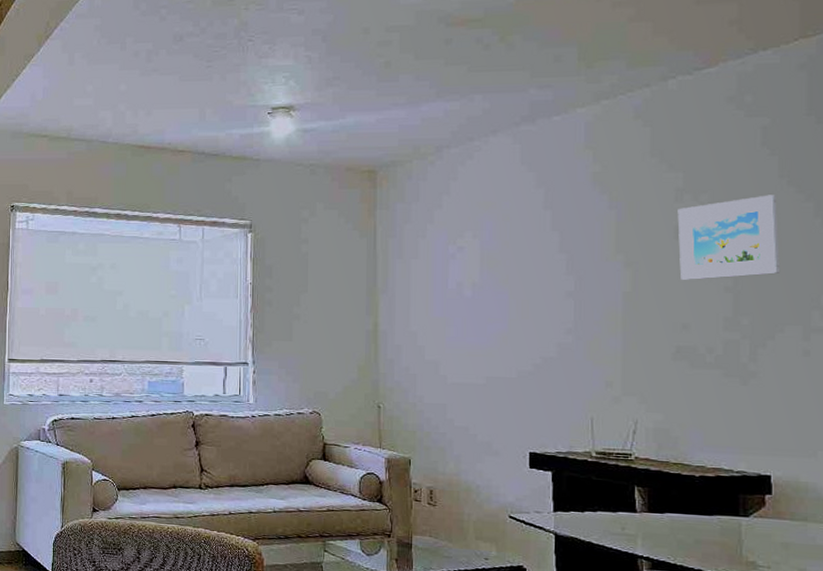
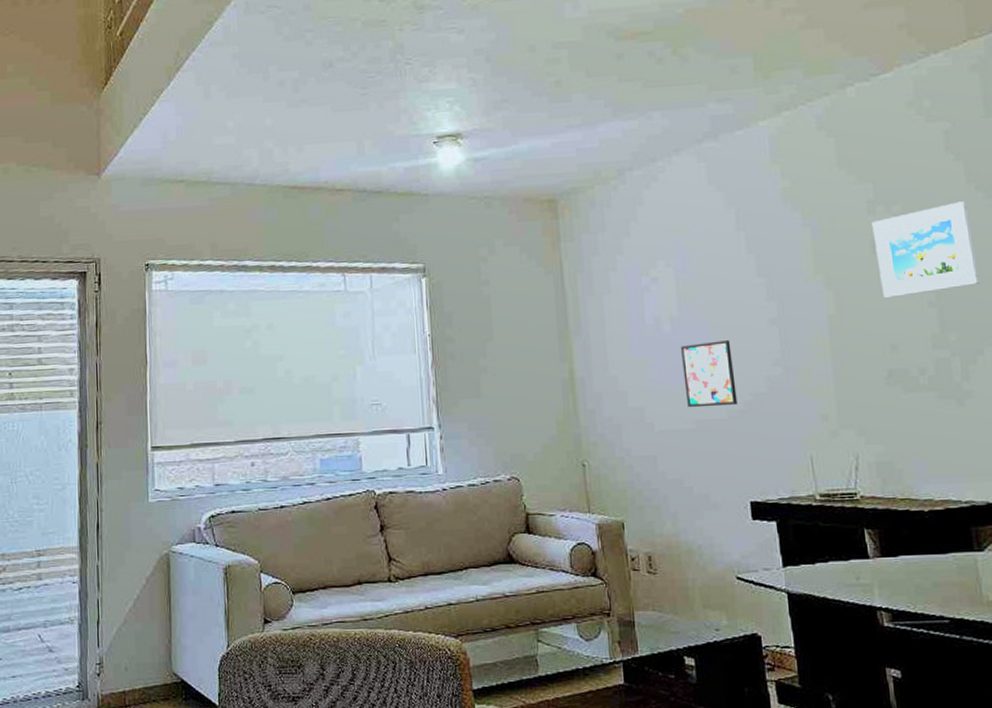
wall art: none [478,308,527,367] -> present [680,340,738,408]

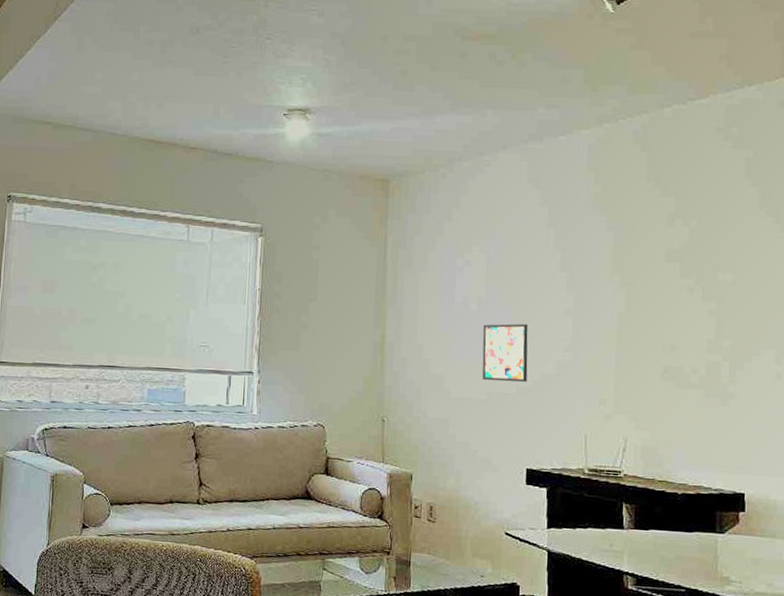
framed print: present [872,201,981,299] -> none [669,223,758,303]

